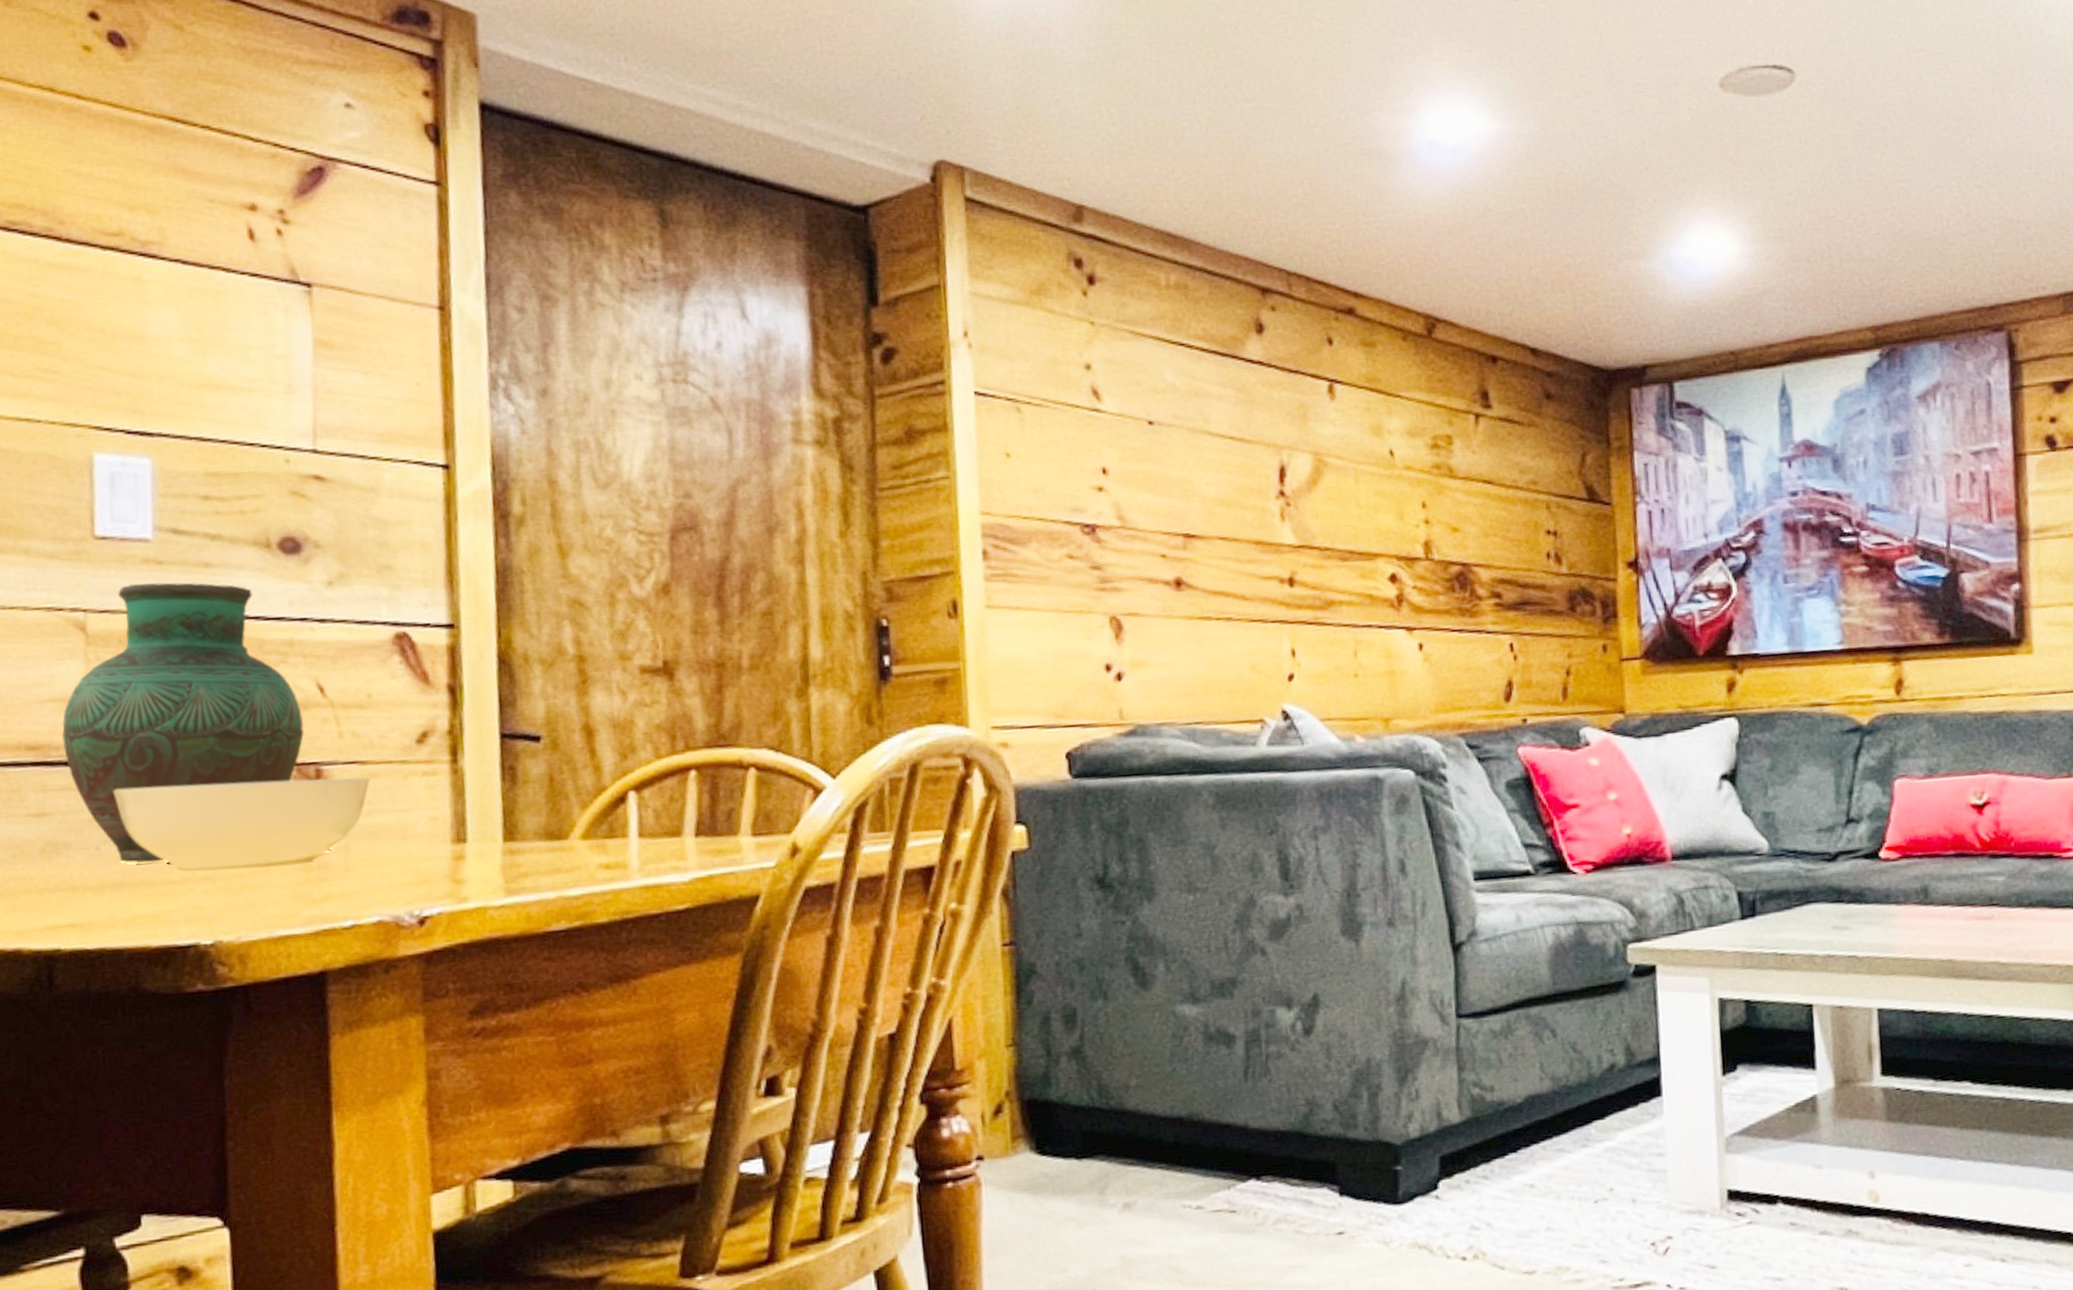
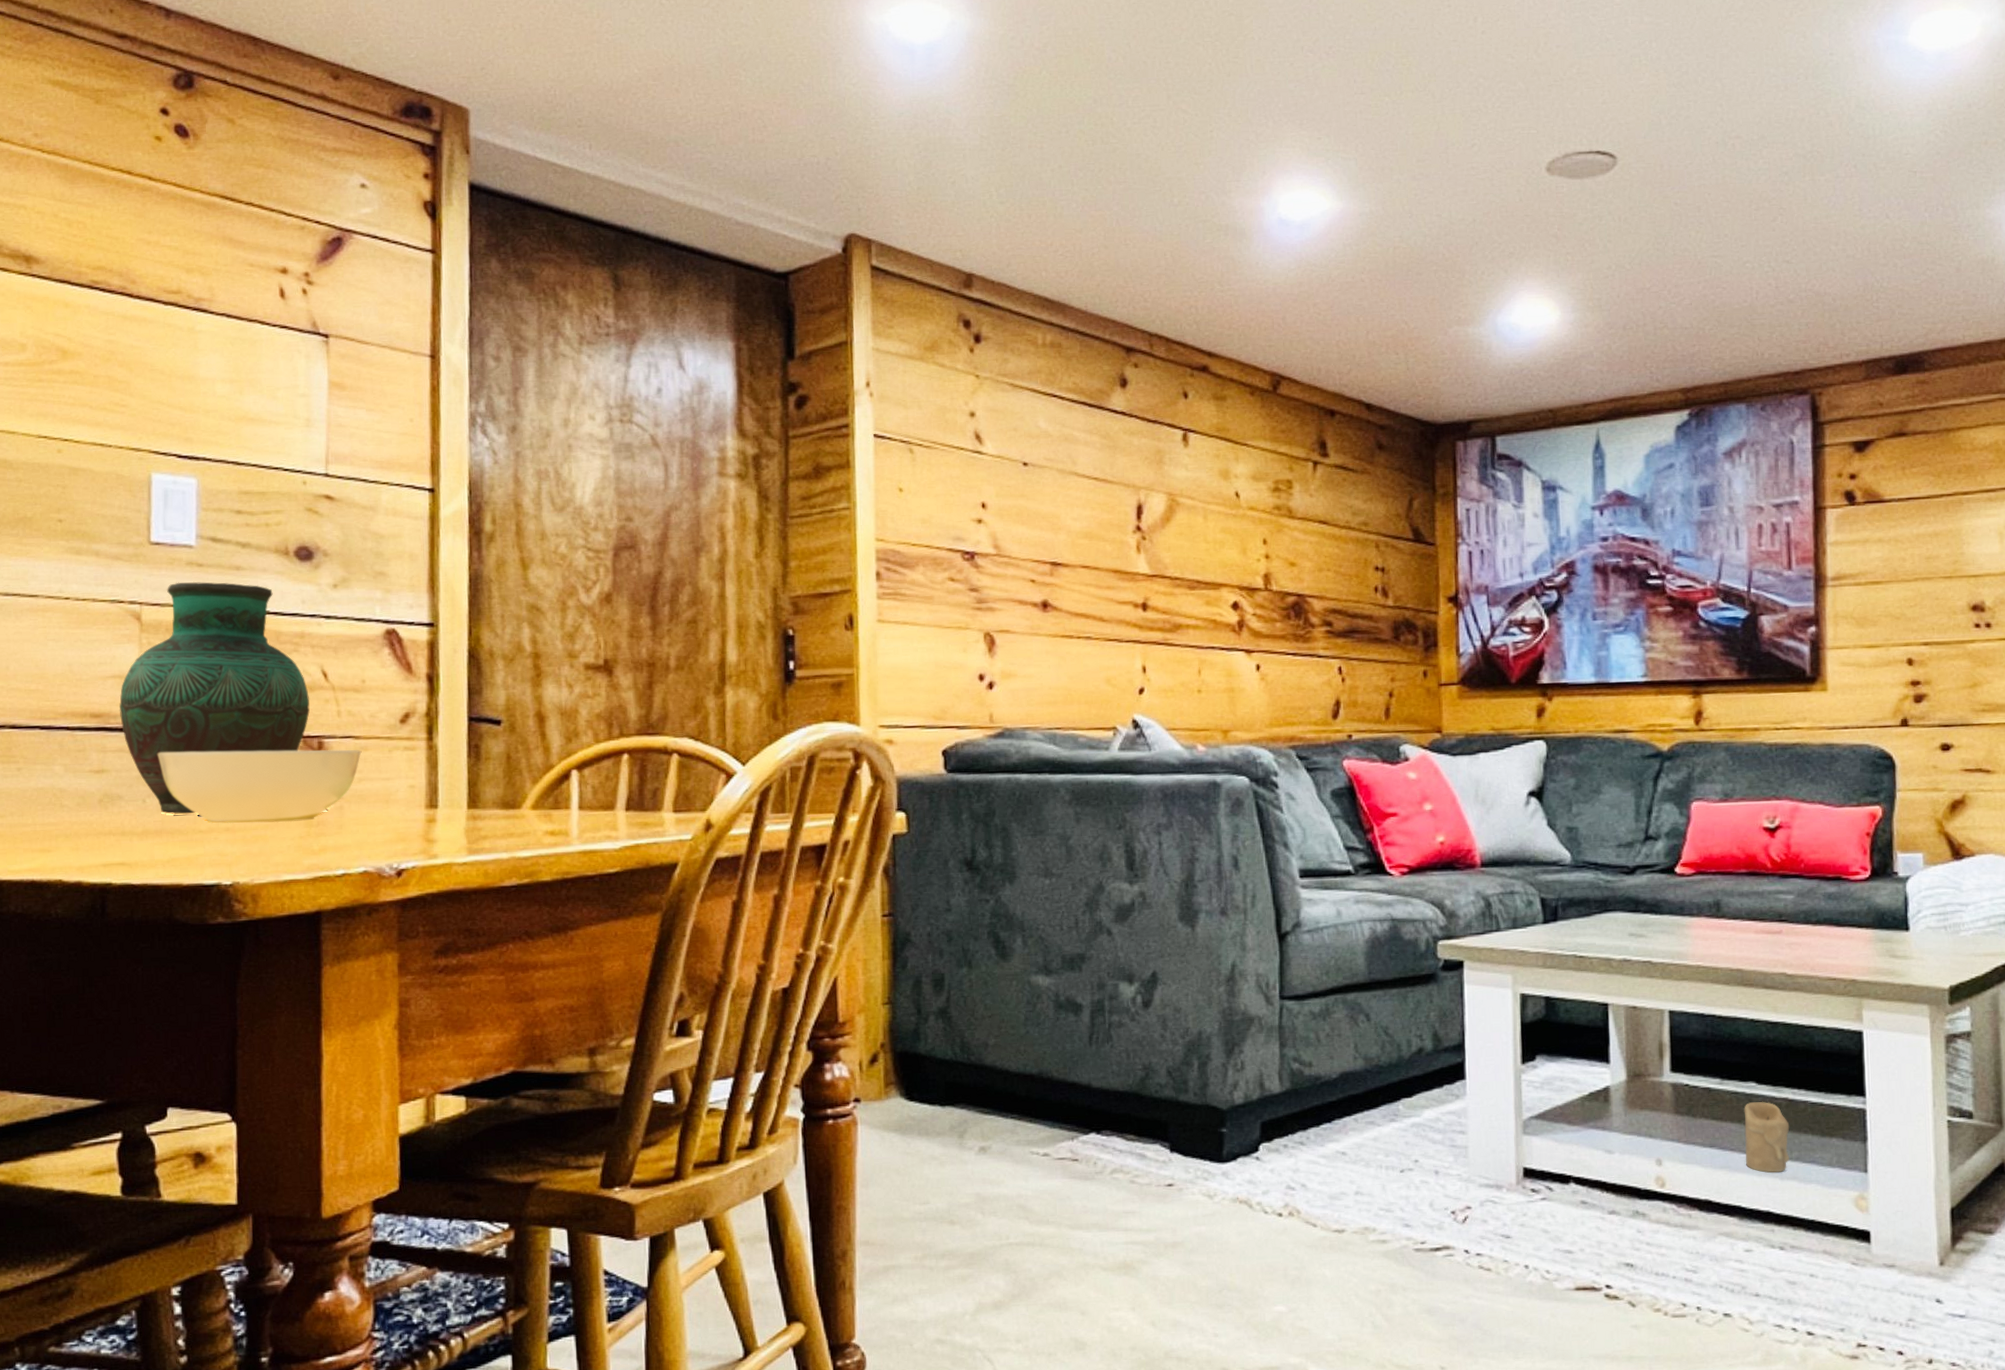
candle: none [1959,1102,2009,1180] -> present [1744,1102,1790,1173]

